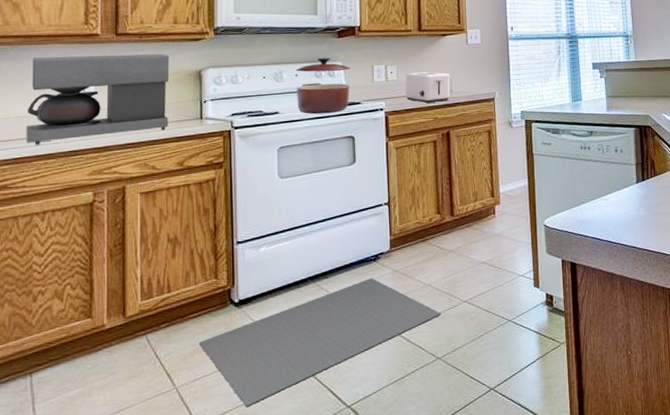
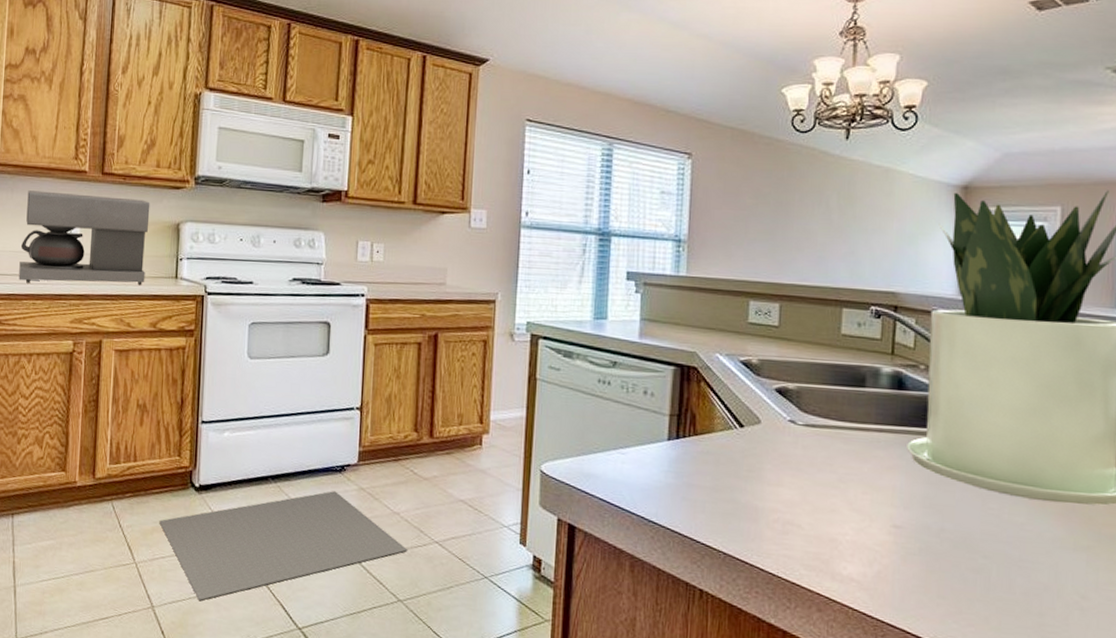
saucepan: present [296,58,350,115] -> none [272,224,333,292]
toaster: present [405,71,451,103] -> none [391,255,445,296]

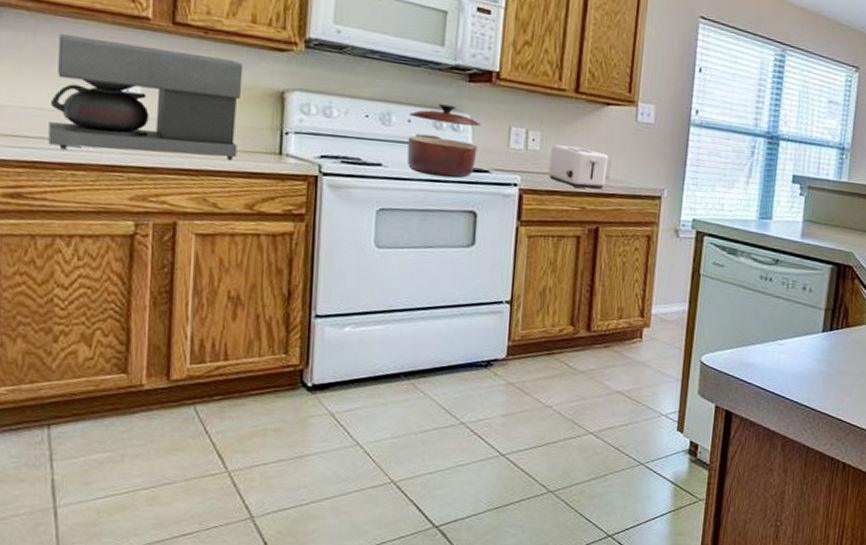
door mat: present [159,491,408,602] -> none [259,386,560,508]
saucepan: none [272,224,333,292] -> present [406,104,481,179]
toaster: none [391,255,445,296] -> present [548,145,609,189]

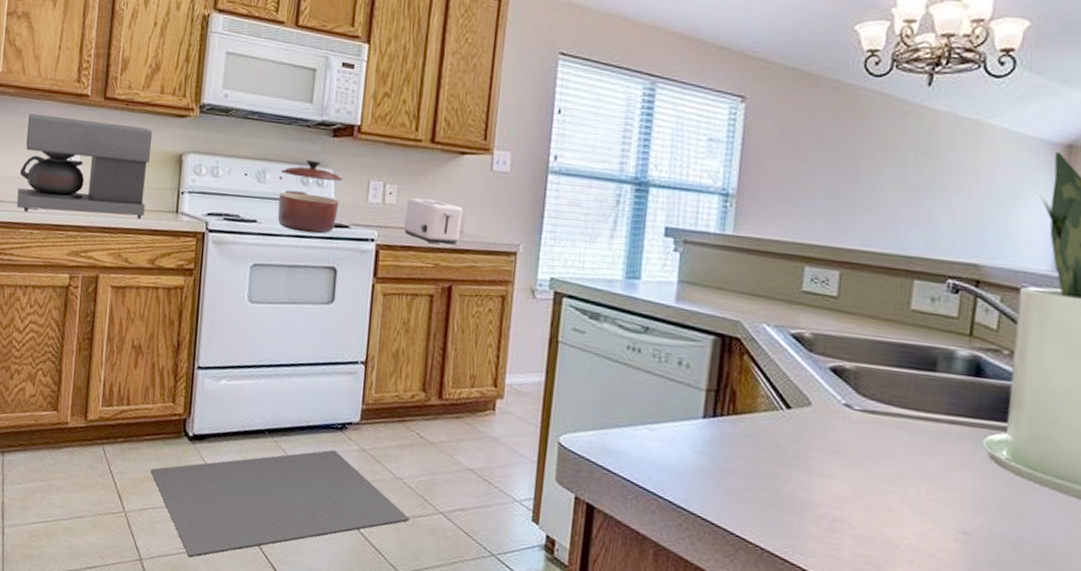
door mat: none [259,386,560,508] -> present [150,449,410,558]

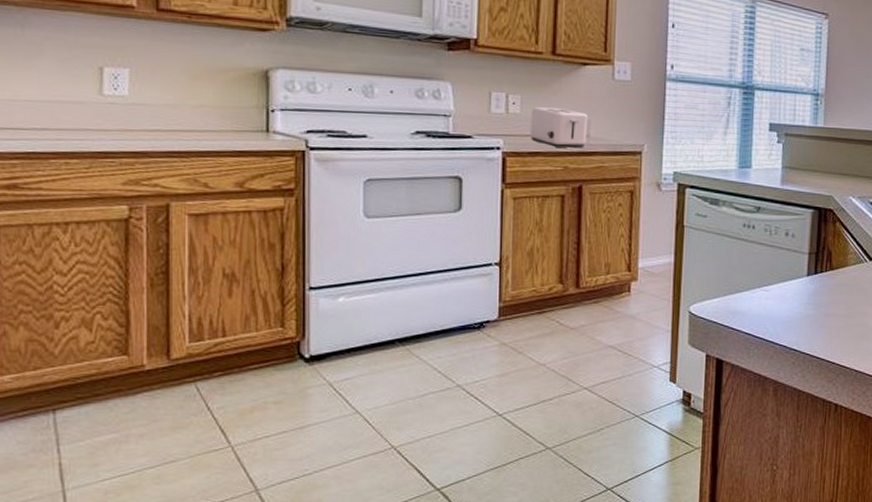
coffee maker: present [17,113,153,219] -> none [41,27,227,141]
door mat: present [150,449,410,558] -> none [260,349,556,477]
saucepan: present [277,160,343,234] -> none [391,74,462,146]

